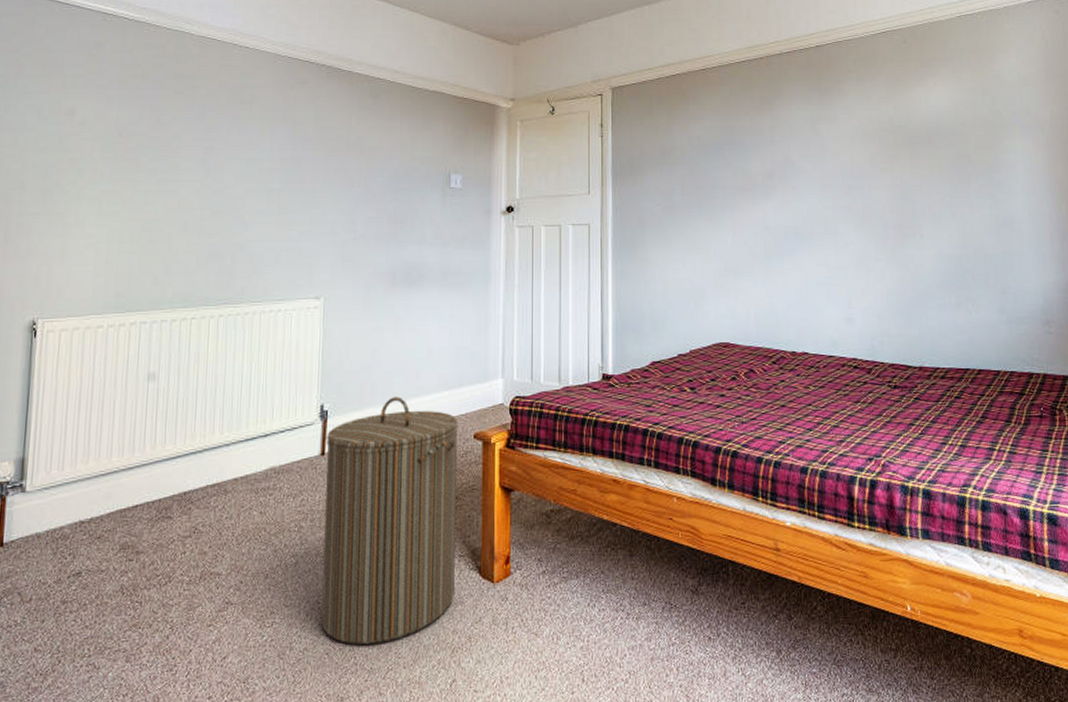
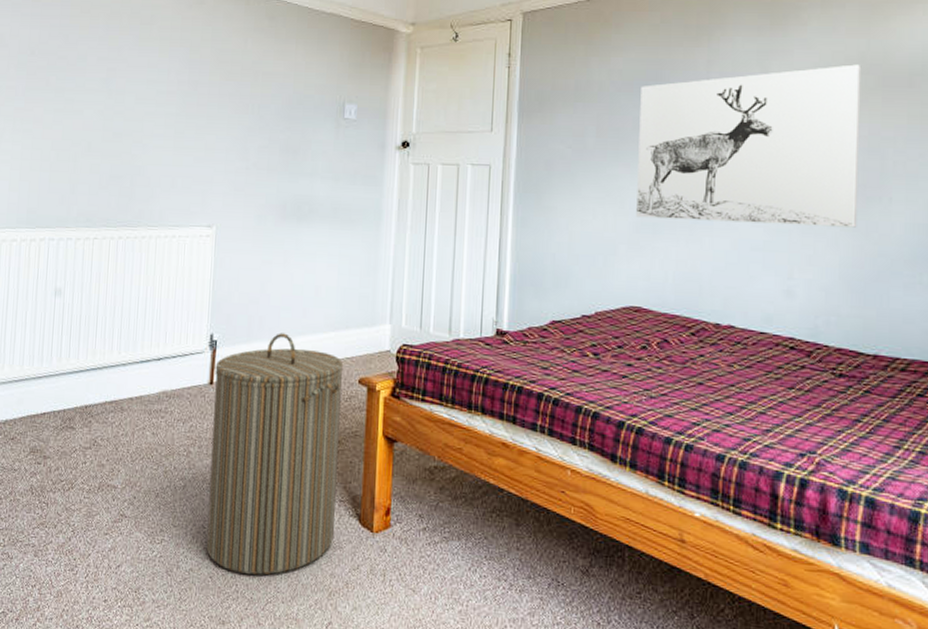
wall art: none [717,126,898,264] -> present [636,64,862,228]

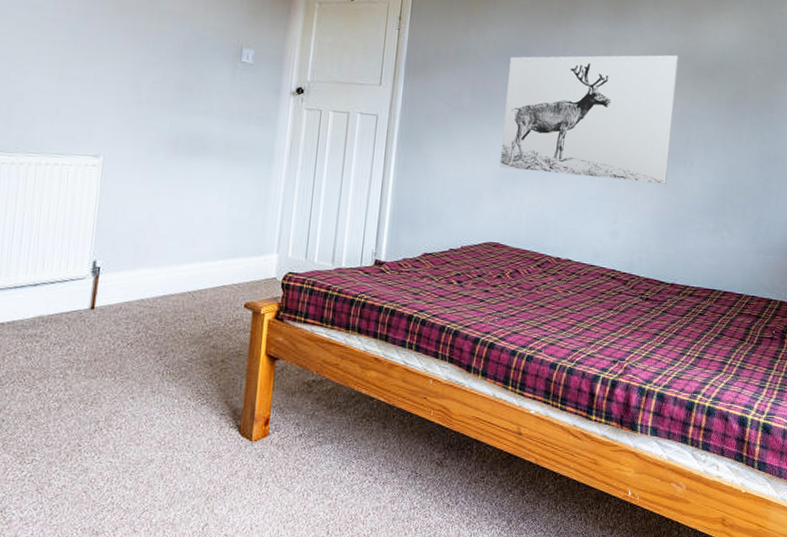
laundry hamper: present [206,333,344,576] -> none [81,260,230,487]

